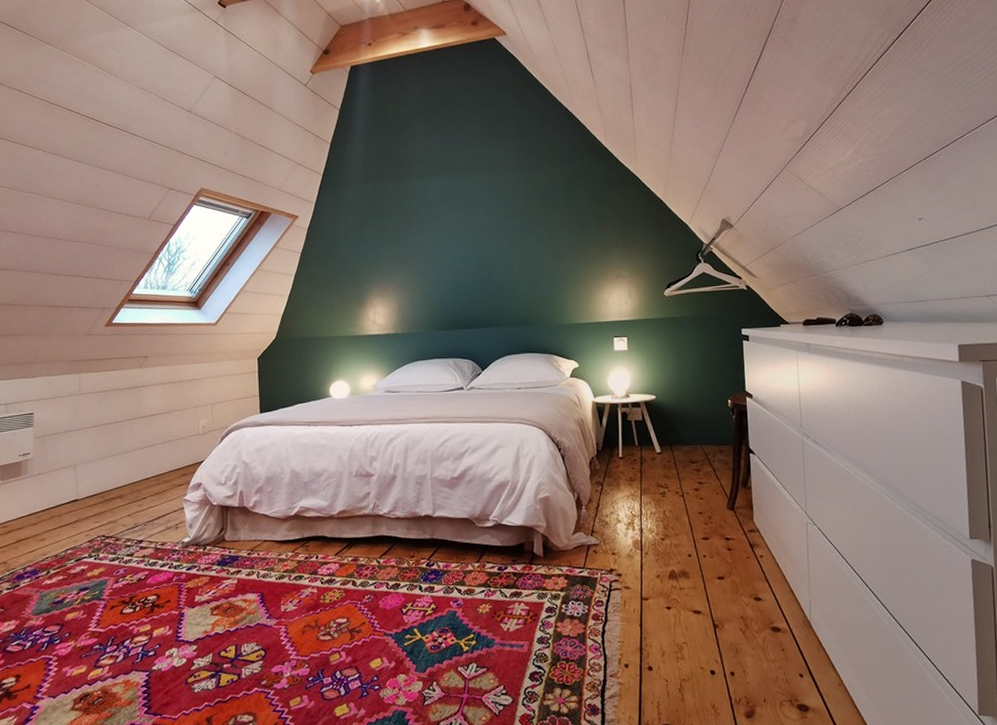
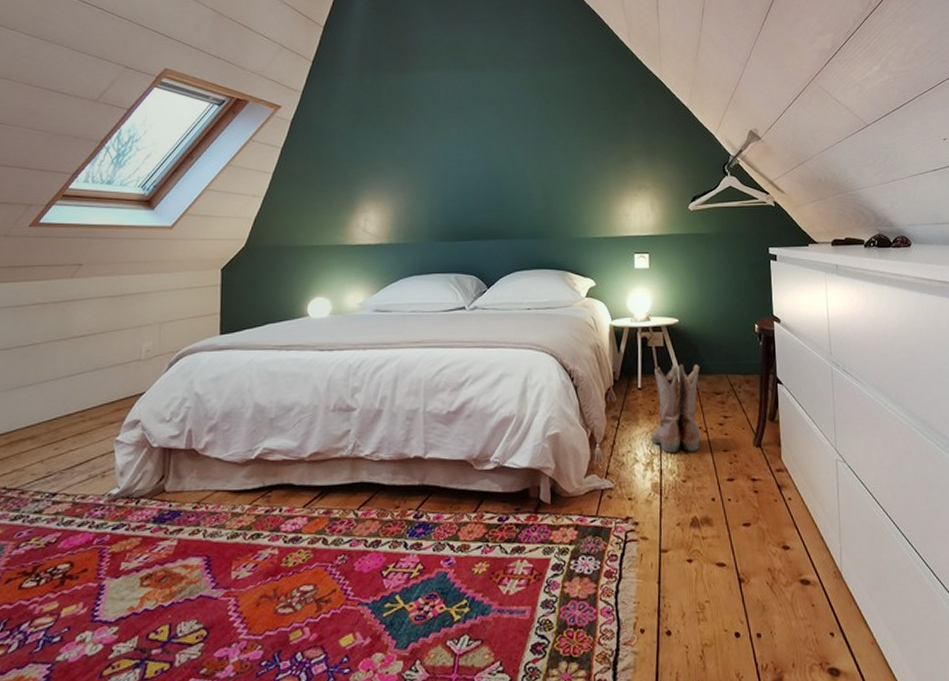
boots: none [631,436,678,514] -> present [650,364,701,453]

